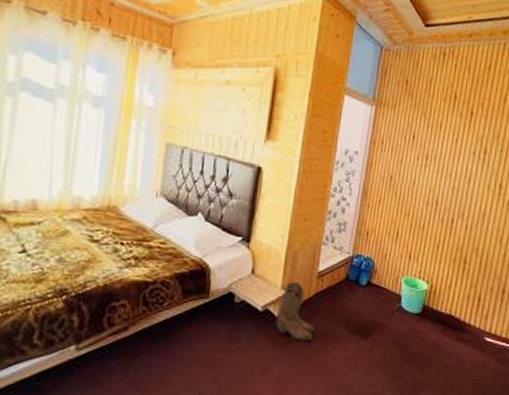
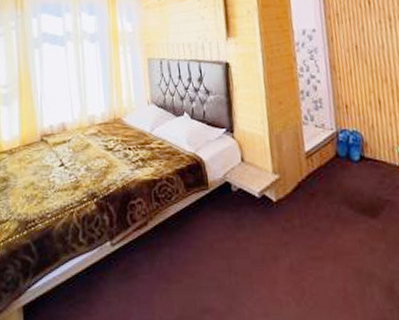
boots: present [276,281,315,341] -> none [274,164,317,225]

